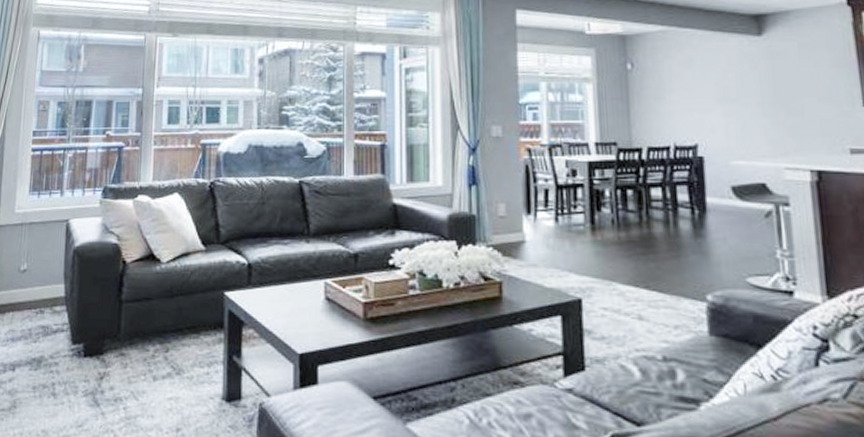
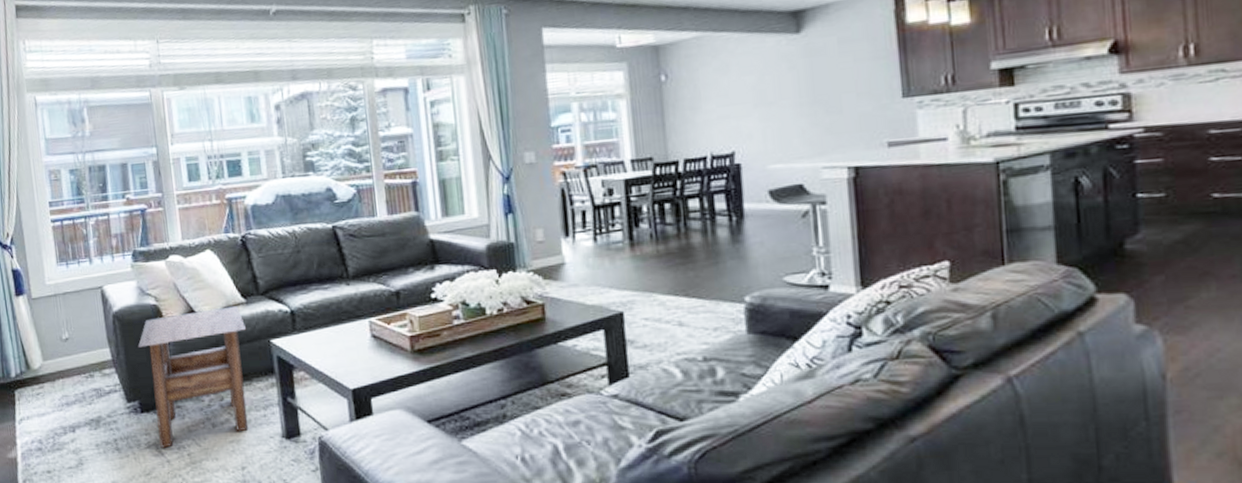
side table: none [93,253,202,398] -> present [138,306,249,448]

